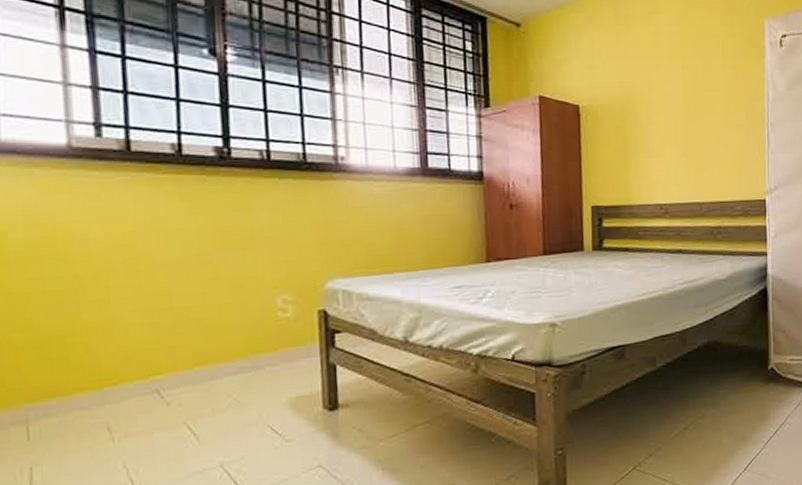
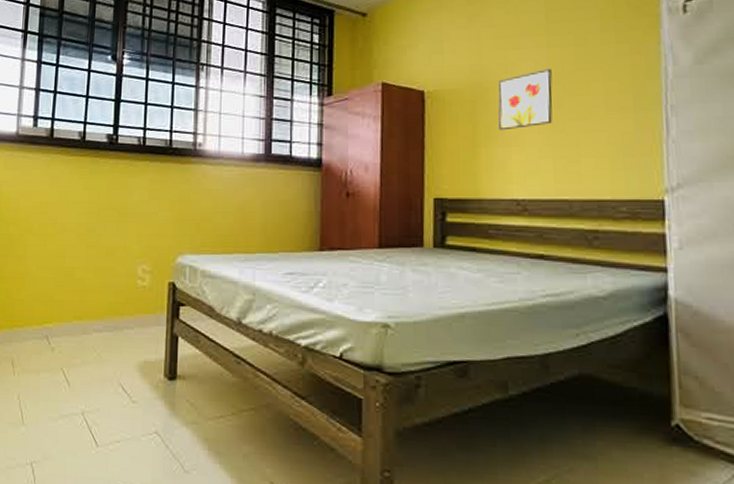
wall art: none [643,89,687,144] -> present [498,69,553,131]

